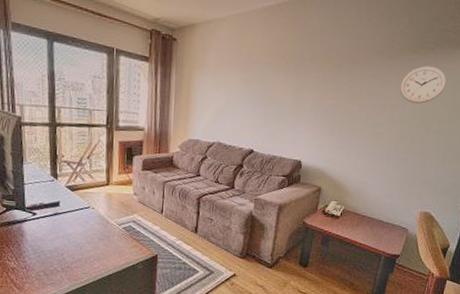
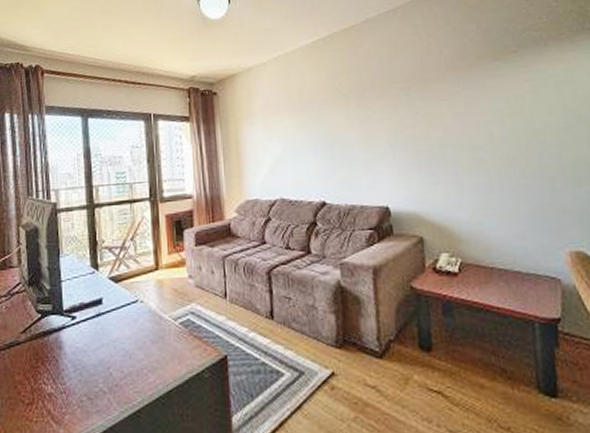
wall clock: present [399,66,447,104] -> none [488,70,549,116]

